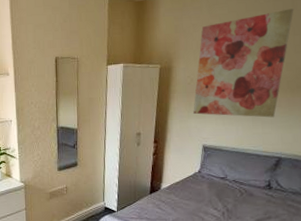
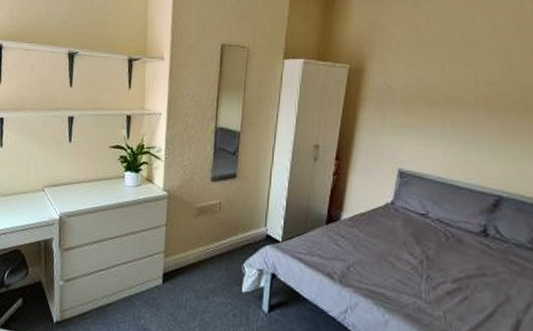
wall art: present [193,8,294,118] -> none [388,12,523,144]

